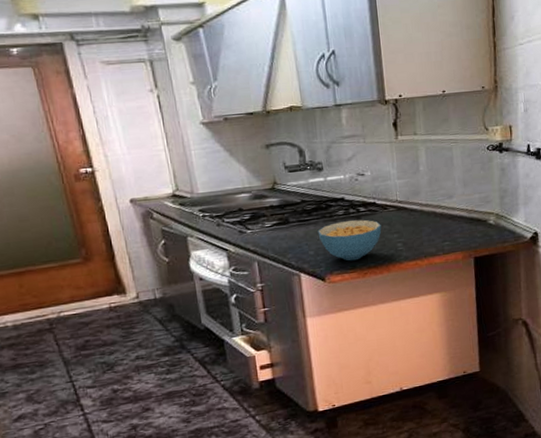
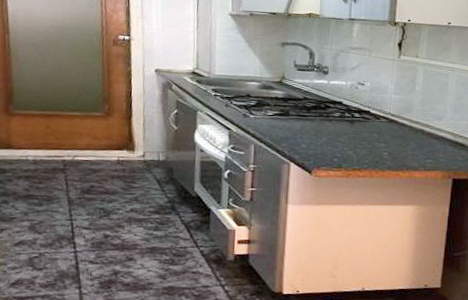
cereal bowl: present [317,219,382,261] -> none [313,123,372,161]

